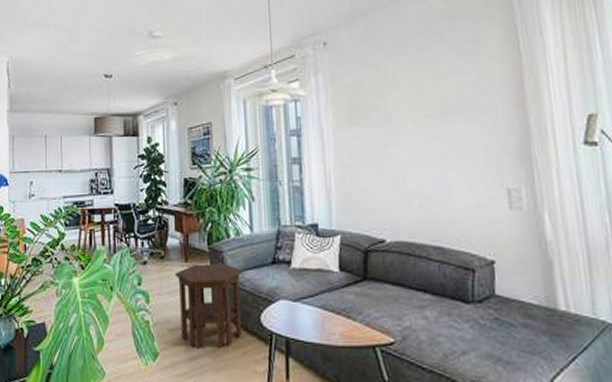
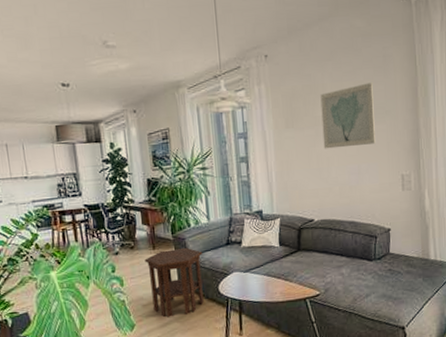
wall art: none [392,72,468,152] -> present [320,82,376,149]

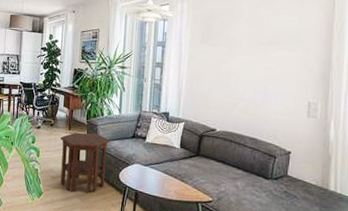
wall art: present [320,82,376,149] -> none [234,12,289,69]

